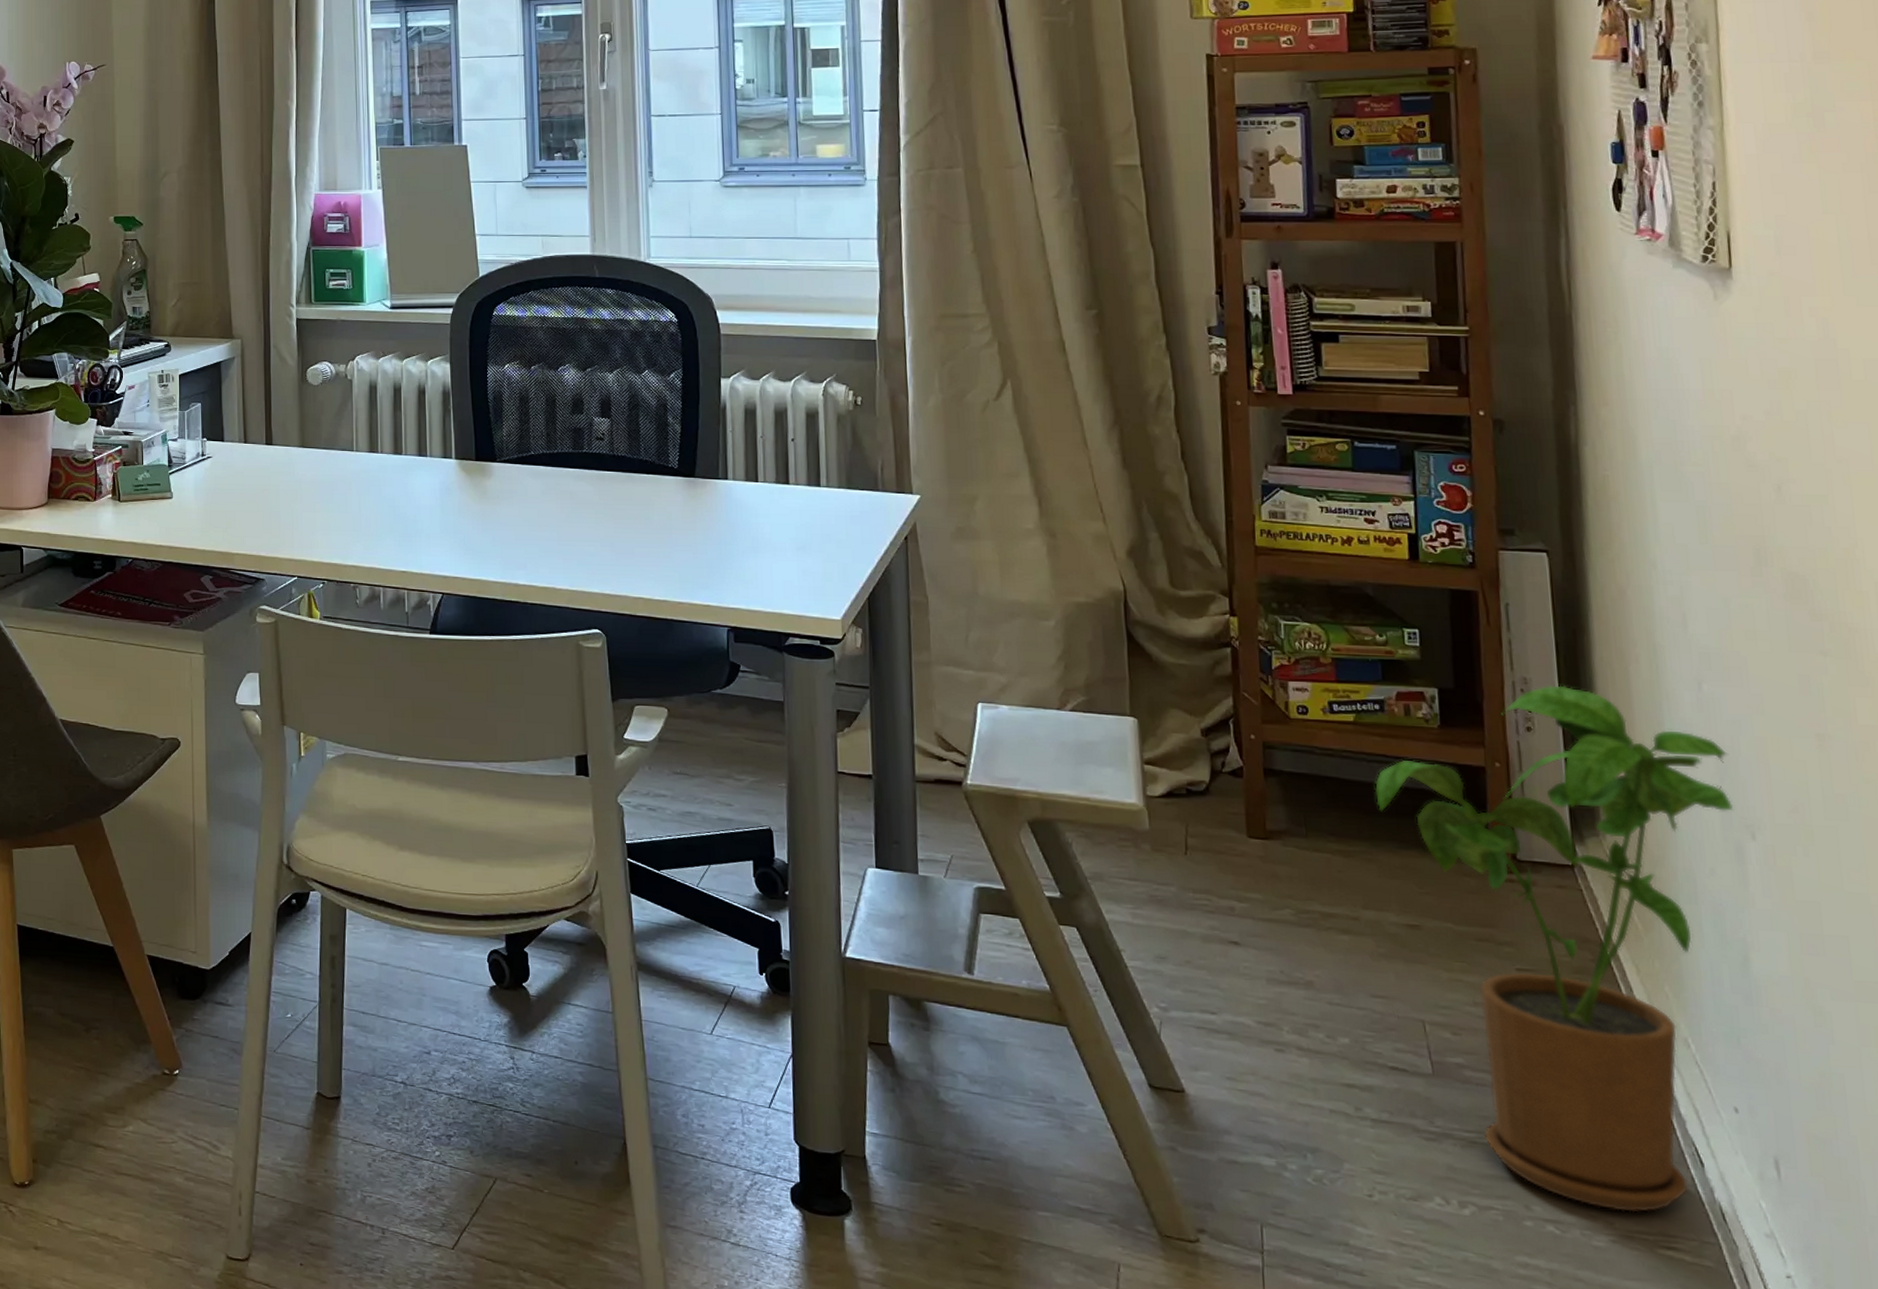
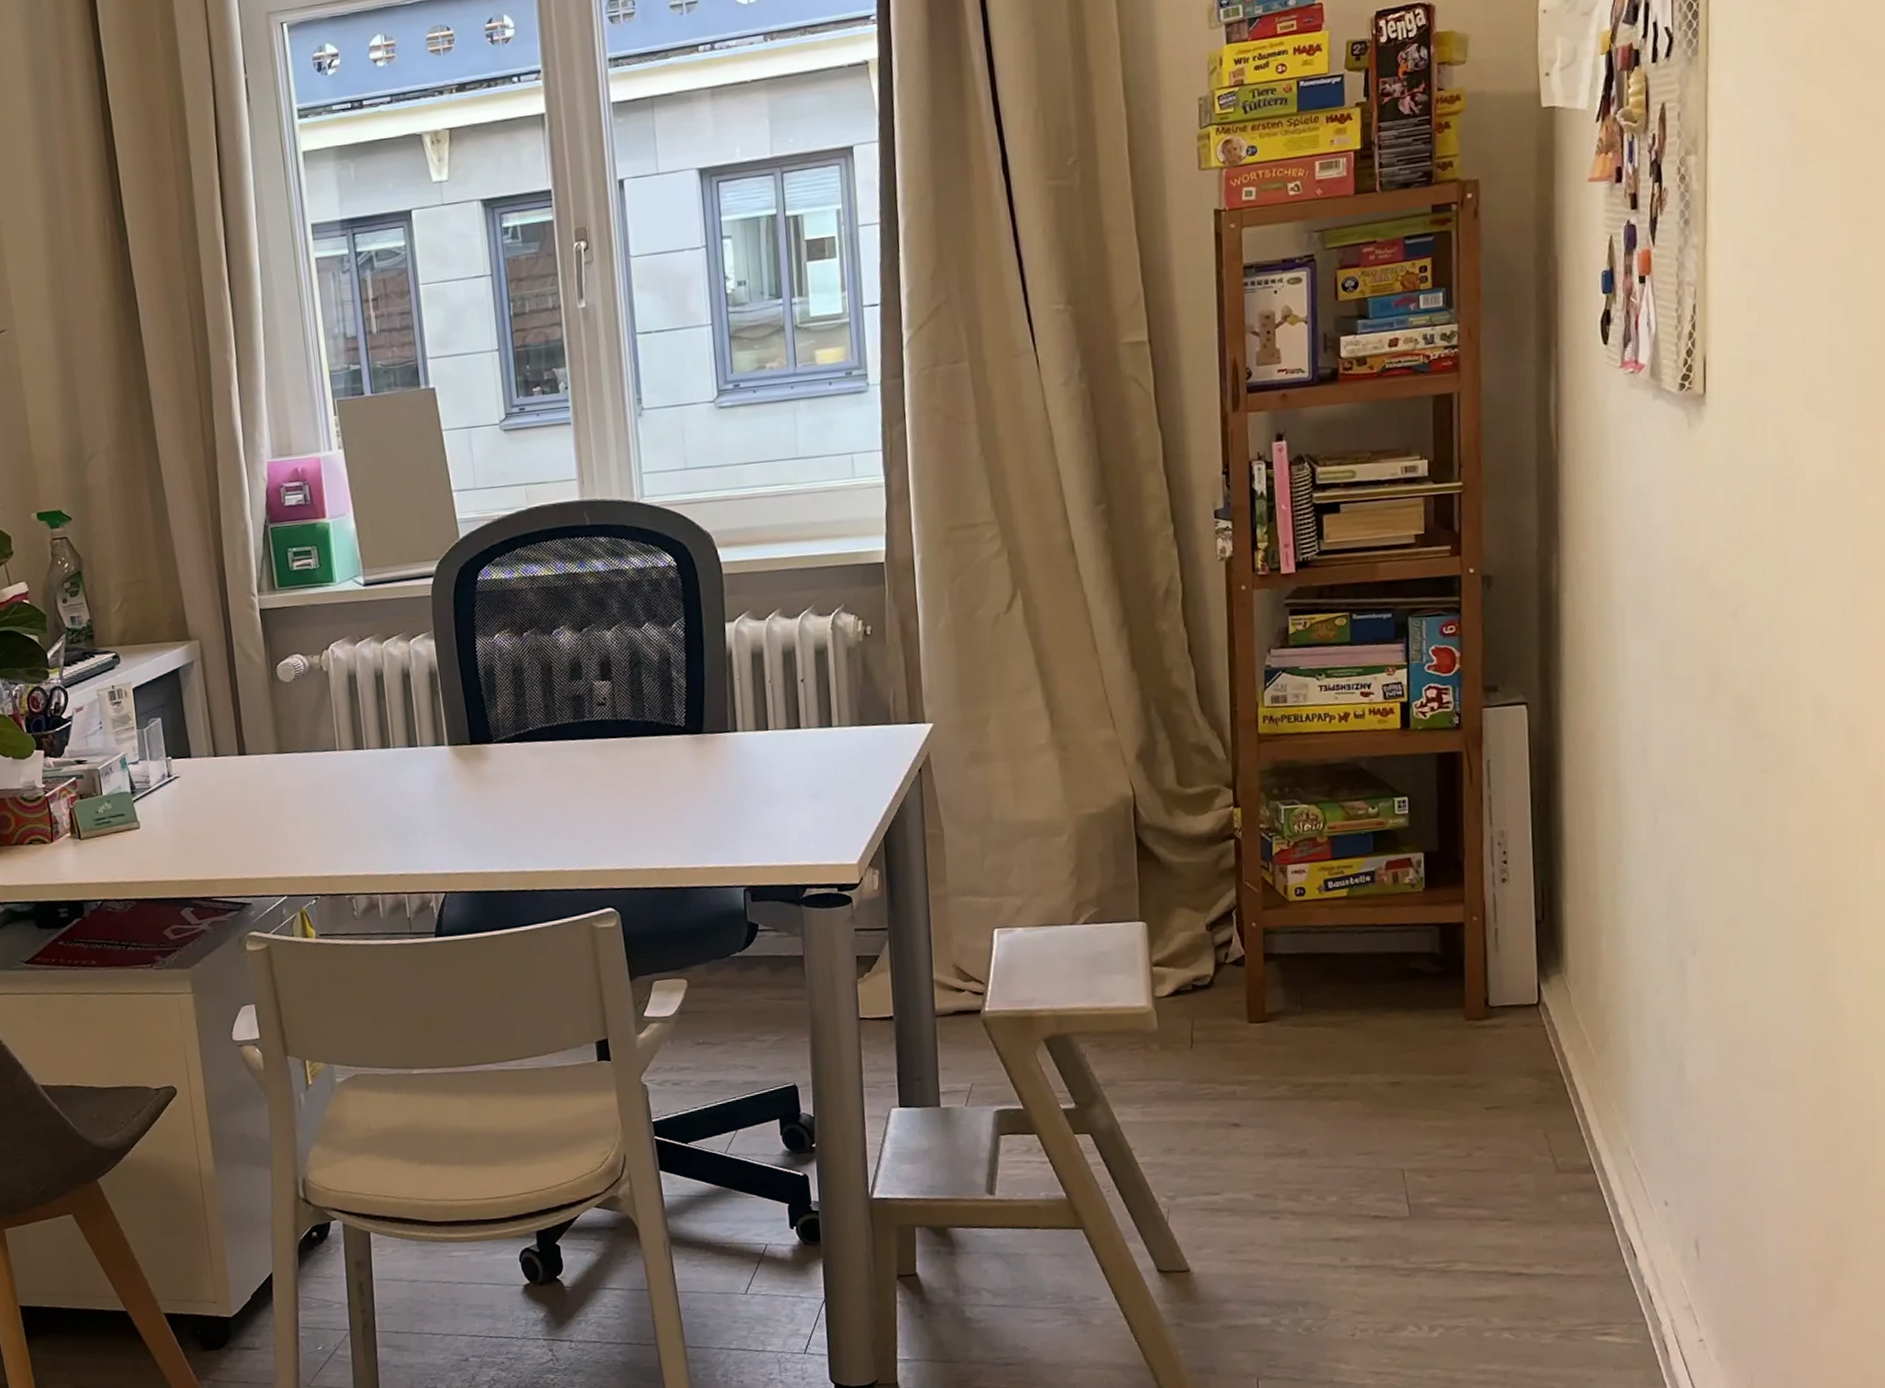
house plant: present [1375,685,1734,1213] -> none [1365,833,1679,1310]

